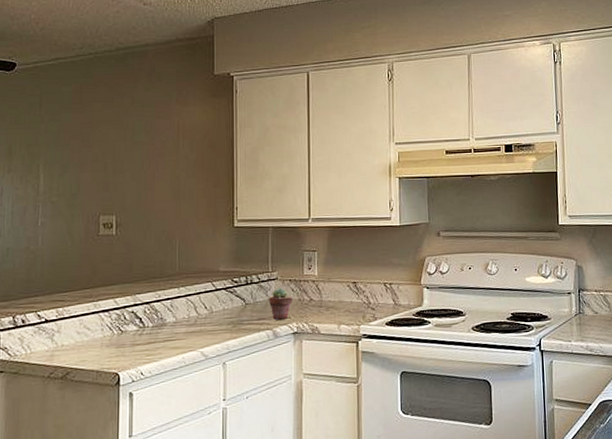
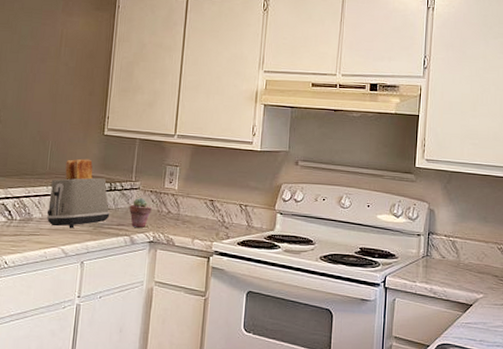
toaster: none [181,254,249,329] -> present [46,159,110,229]

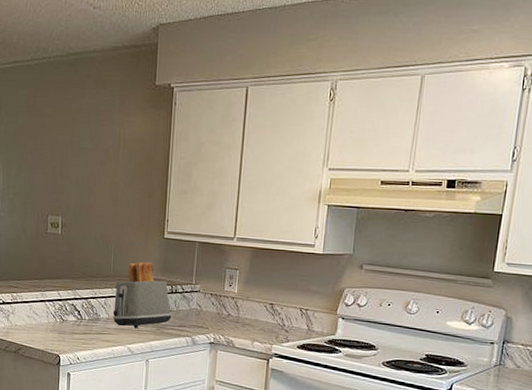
potted succulent: present [129,198,152,228] -> none [190,301,212,329]

